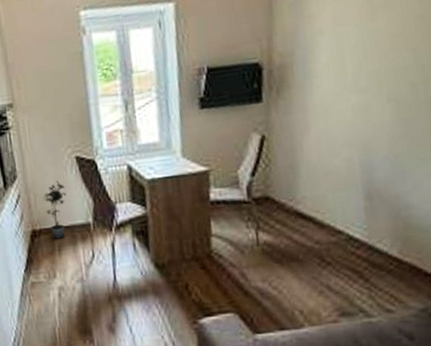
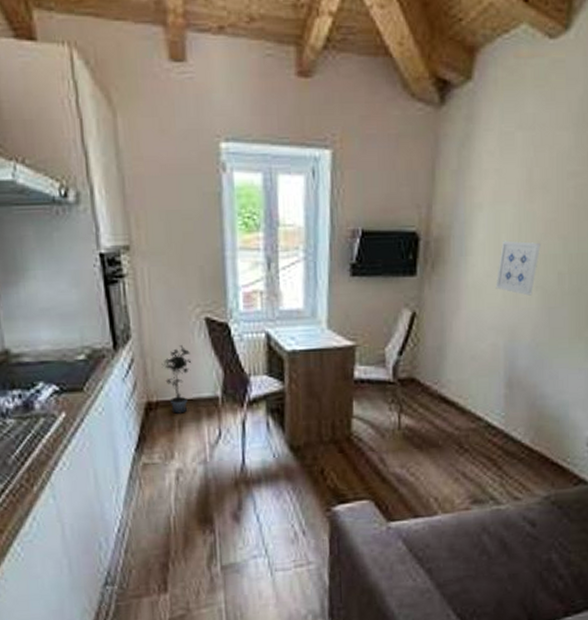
wall art: none [344,57,389,110] -> present [495,240,541,296]

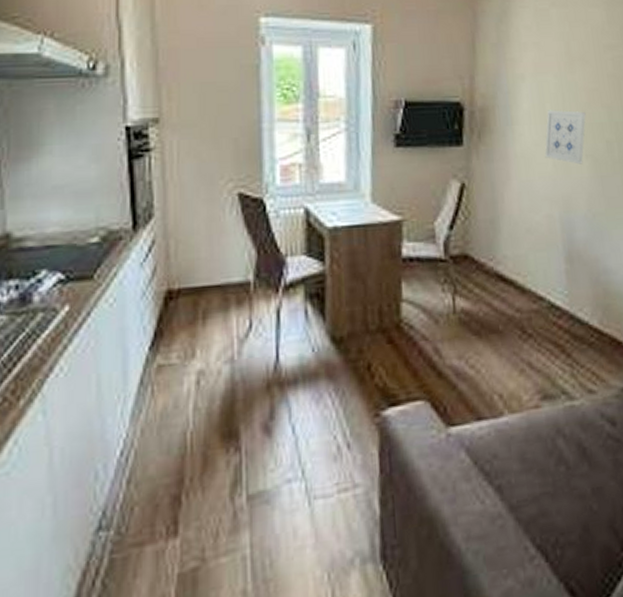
potted plant: present [161,345,192,414] -> none [186,224,221,303]

